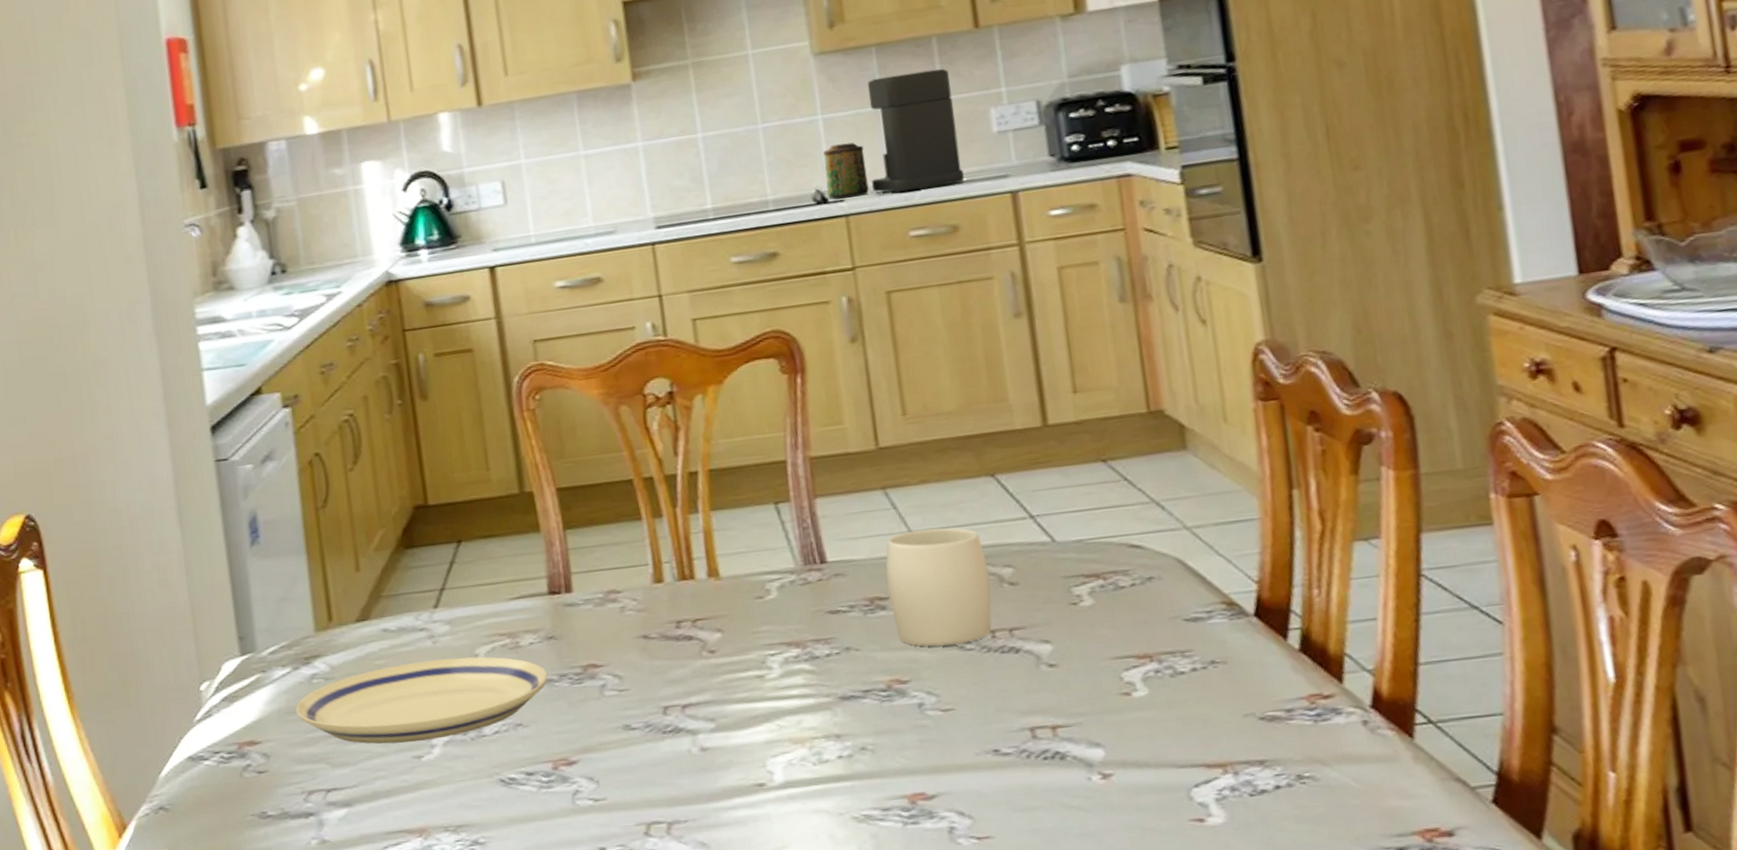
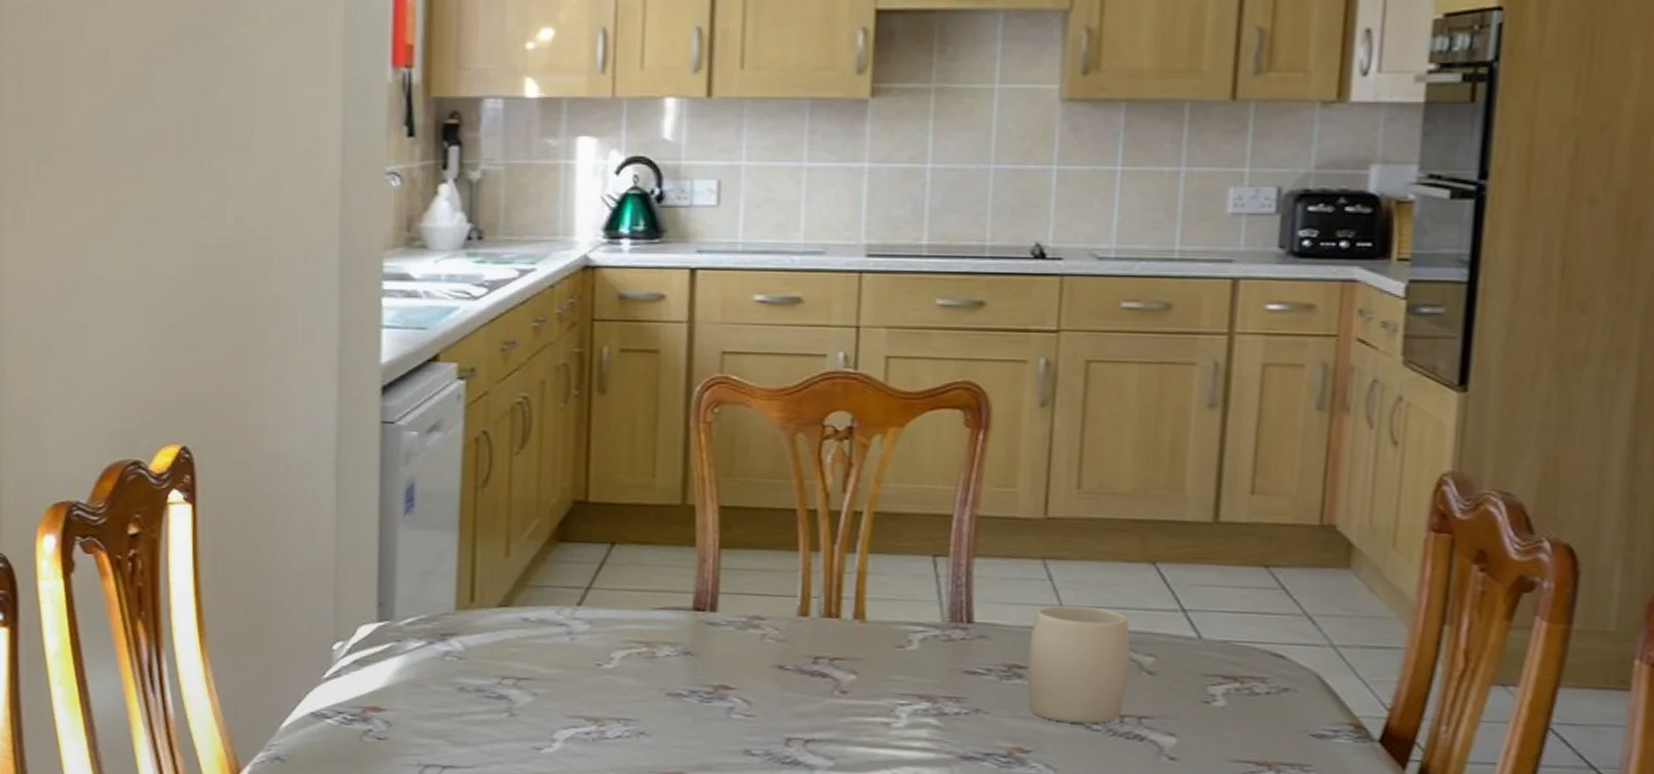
plate: present [296,657,548,744] -> none [425,655,679,734]
canister: present [823,142,869,199] -> none [1047,199,1093,257]
coffee maker: present [868,69,964,193] -> none [1094,136,1195,261]

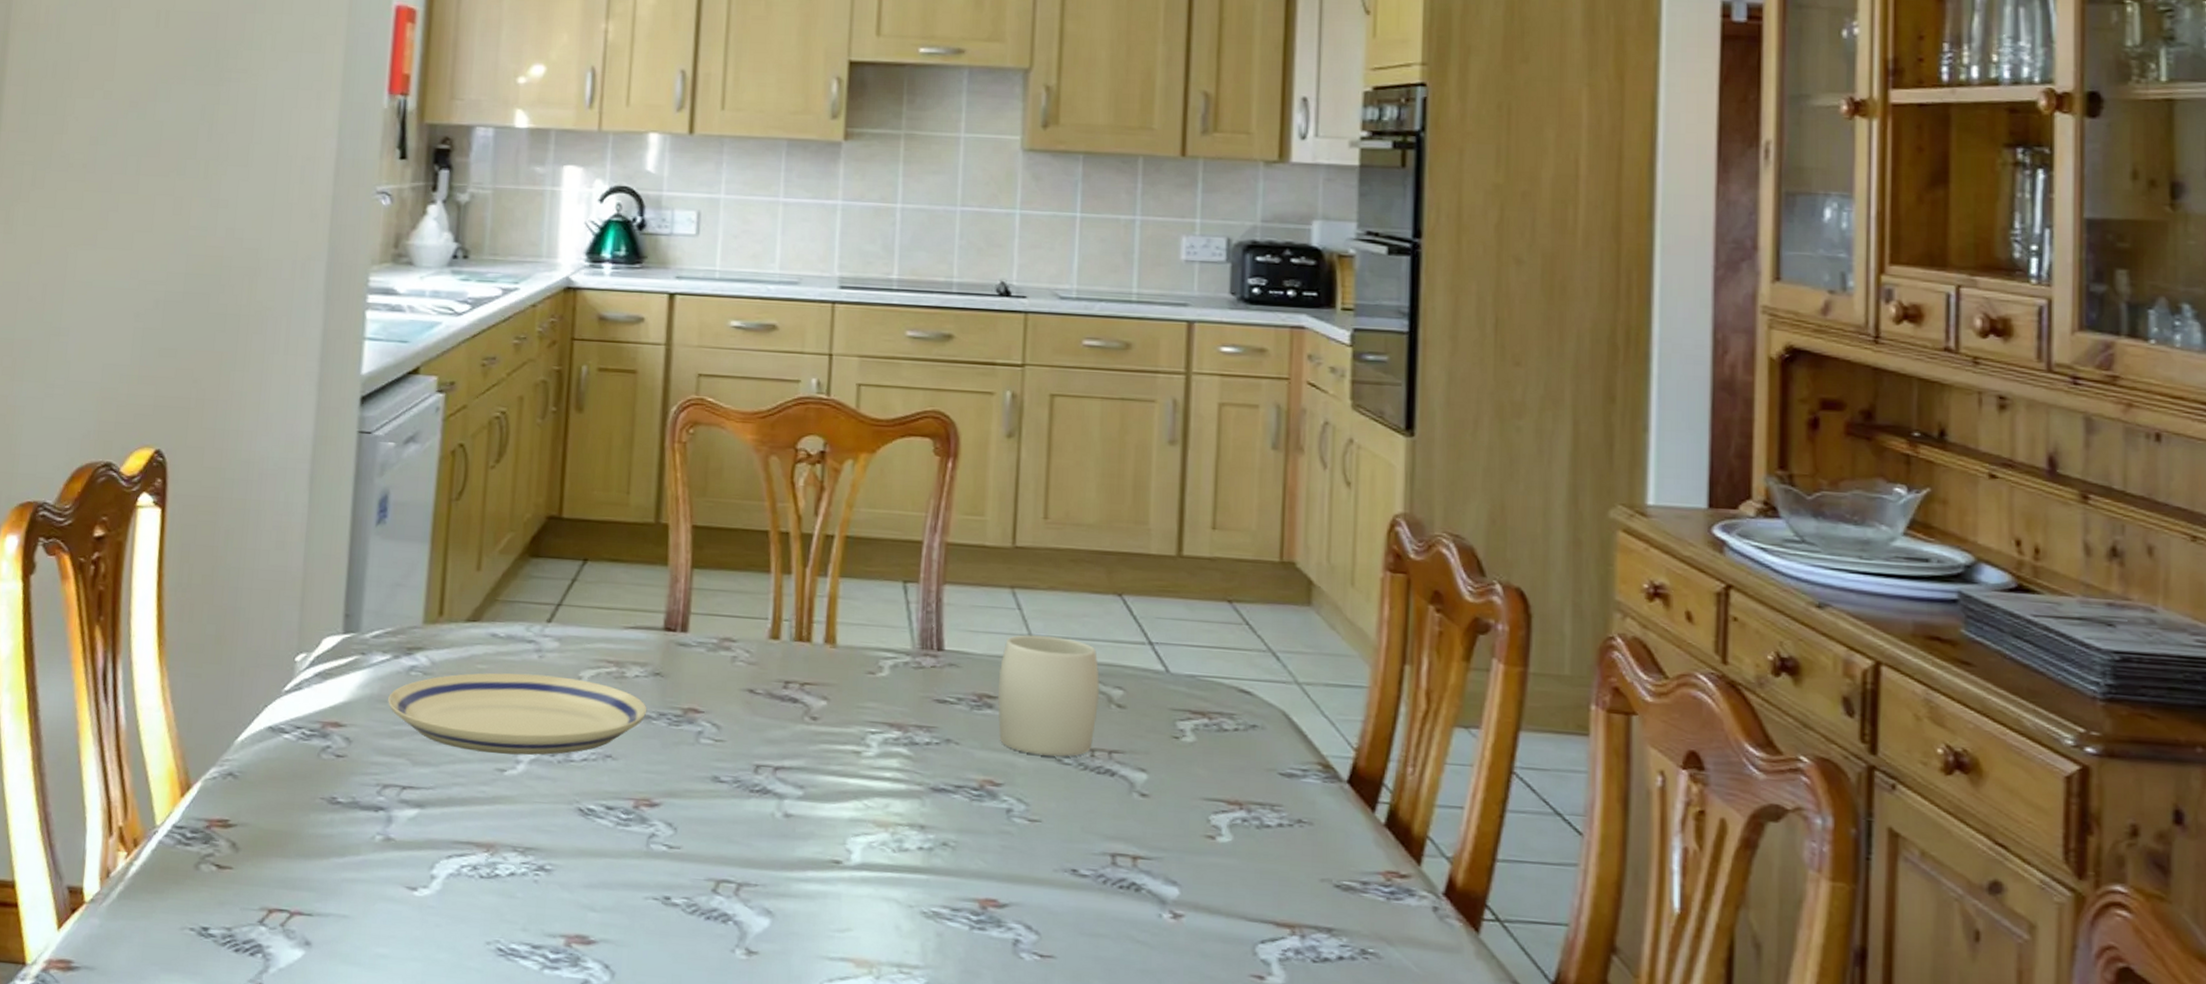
plate: none [425,655,679,734] -> present [388,672,647,756]

